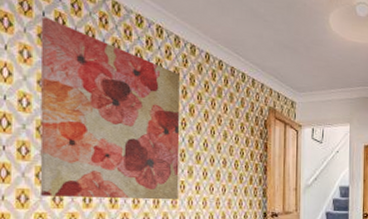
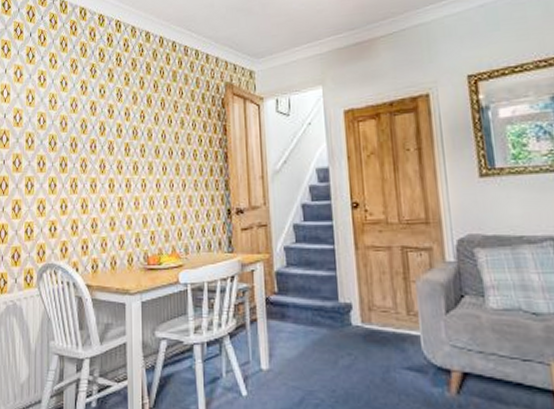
wall art: present [39,16,180,200] -> none [28,36,141,205]

